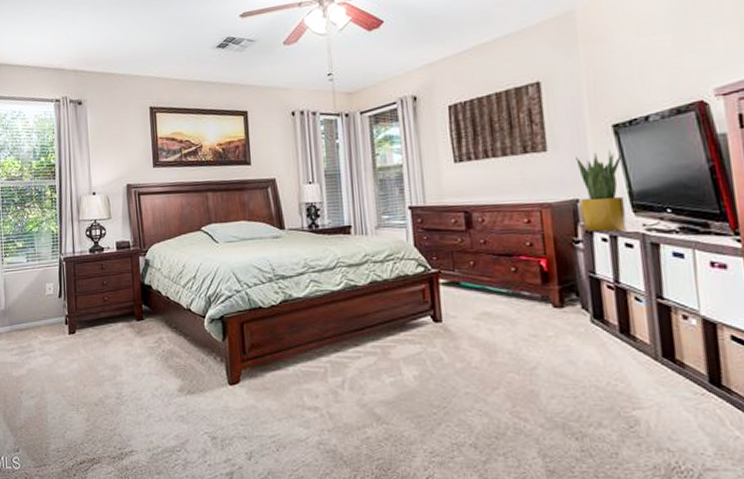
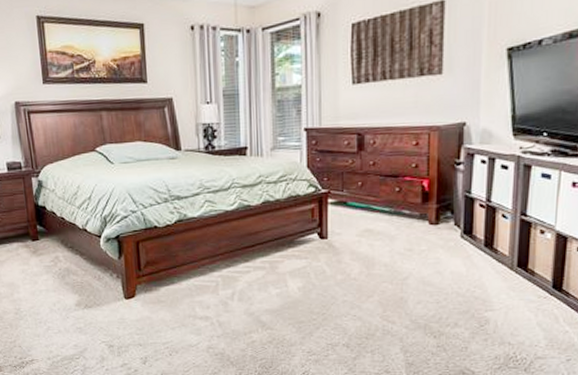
planter: present [576,149,627,232] -> none [465,73,513,154]

